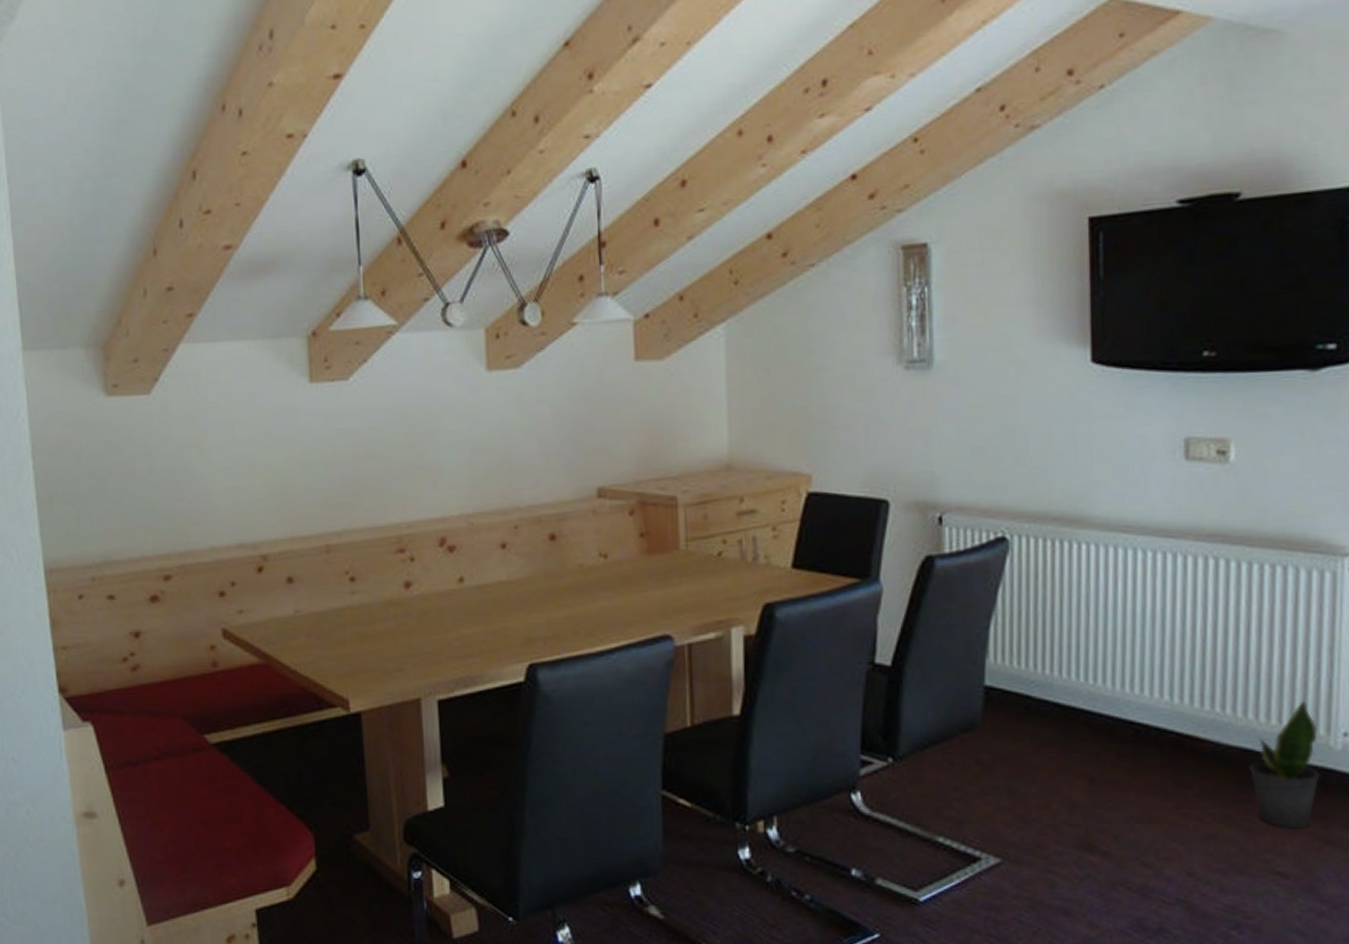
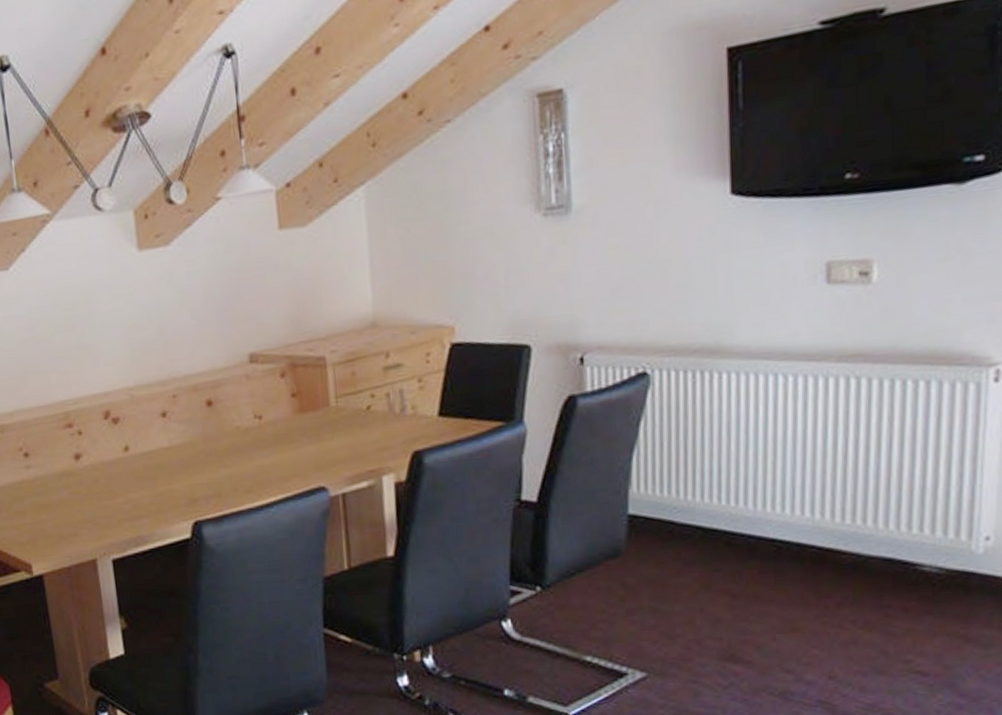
potted plant: present [1249,699,1320,829] -> none [890,508,961,630]

